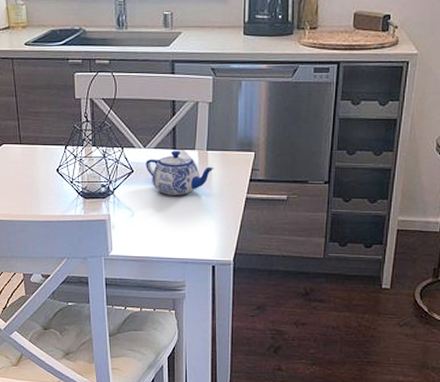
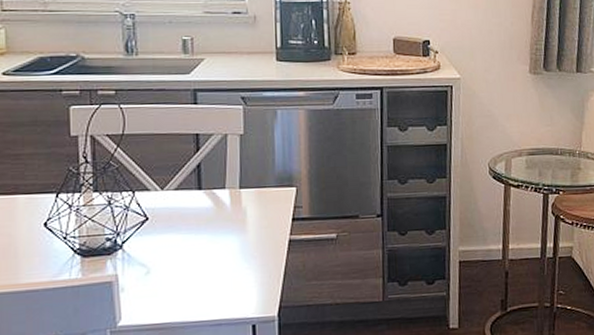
teapot: present [146,150,215,195] -> none [164,190,250,244]

